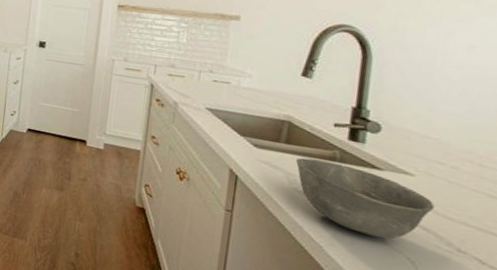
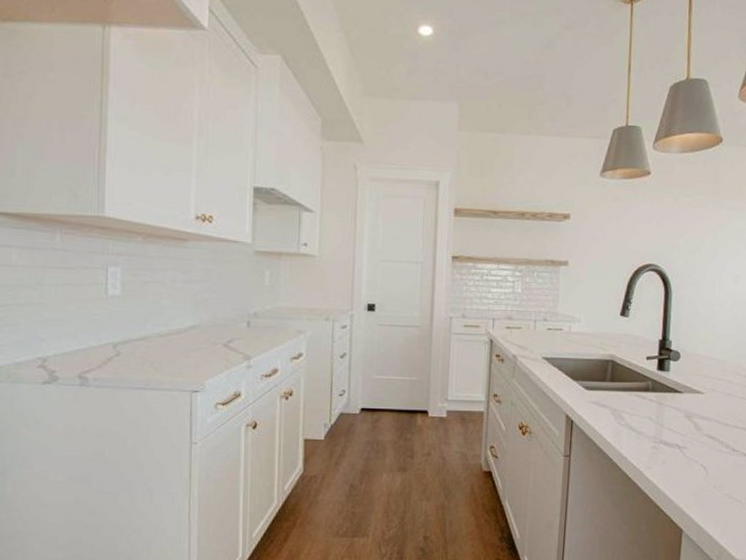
bowl: present [296,158,435,239] -> none [619,393,718,452]

